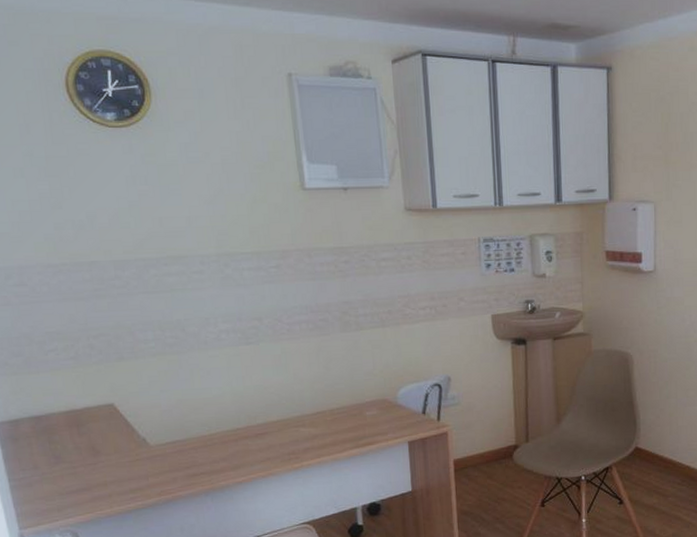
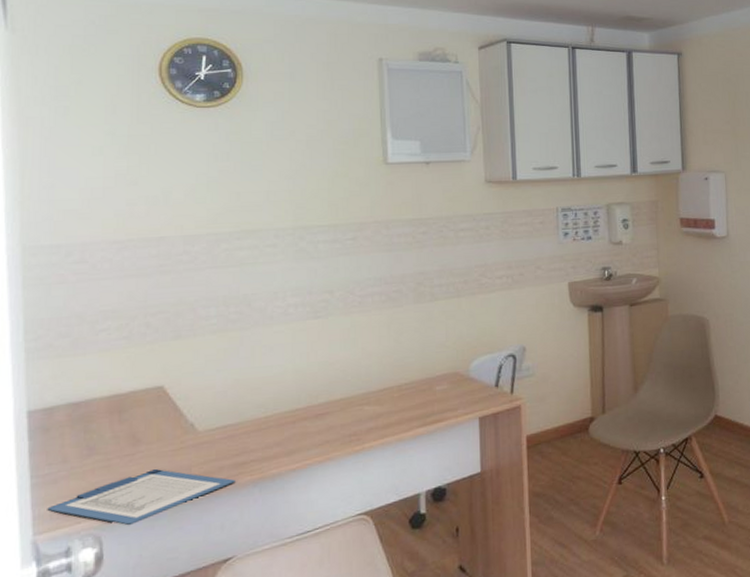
clipboard: none [27,477,189,525] -> present [47,469,236,526]

